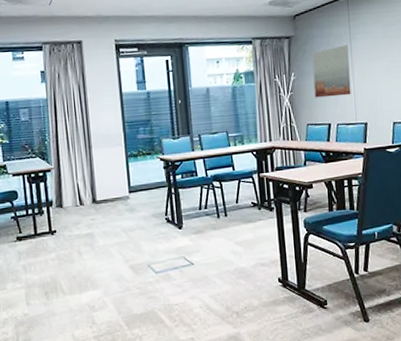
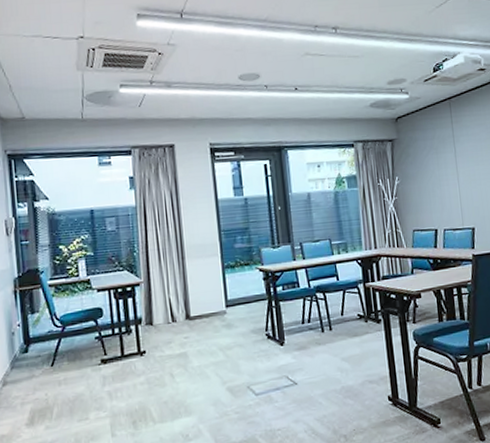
wall art: present [312,45,351,98] -> none [415,148,457,203]

